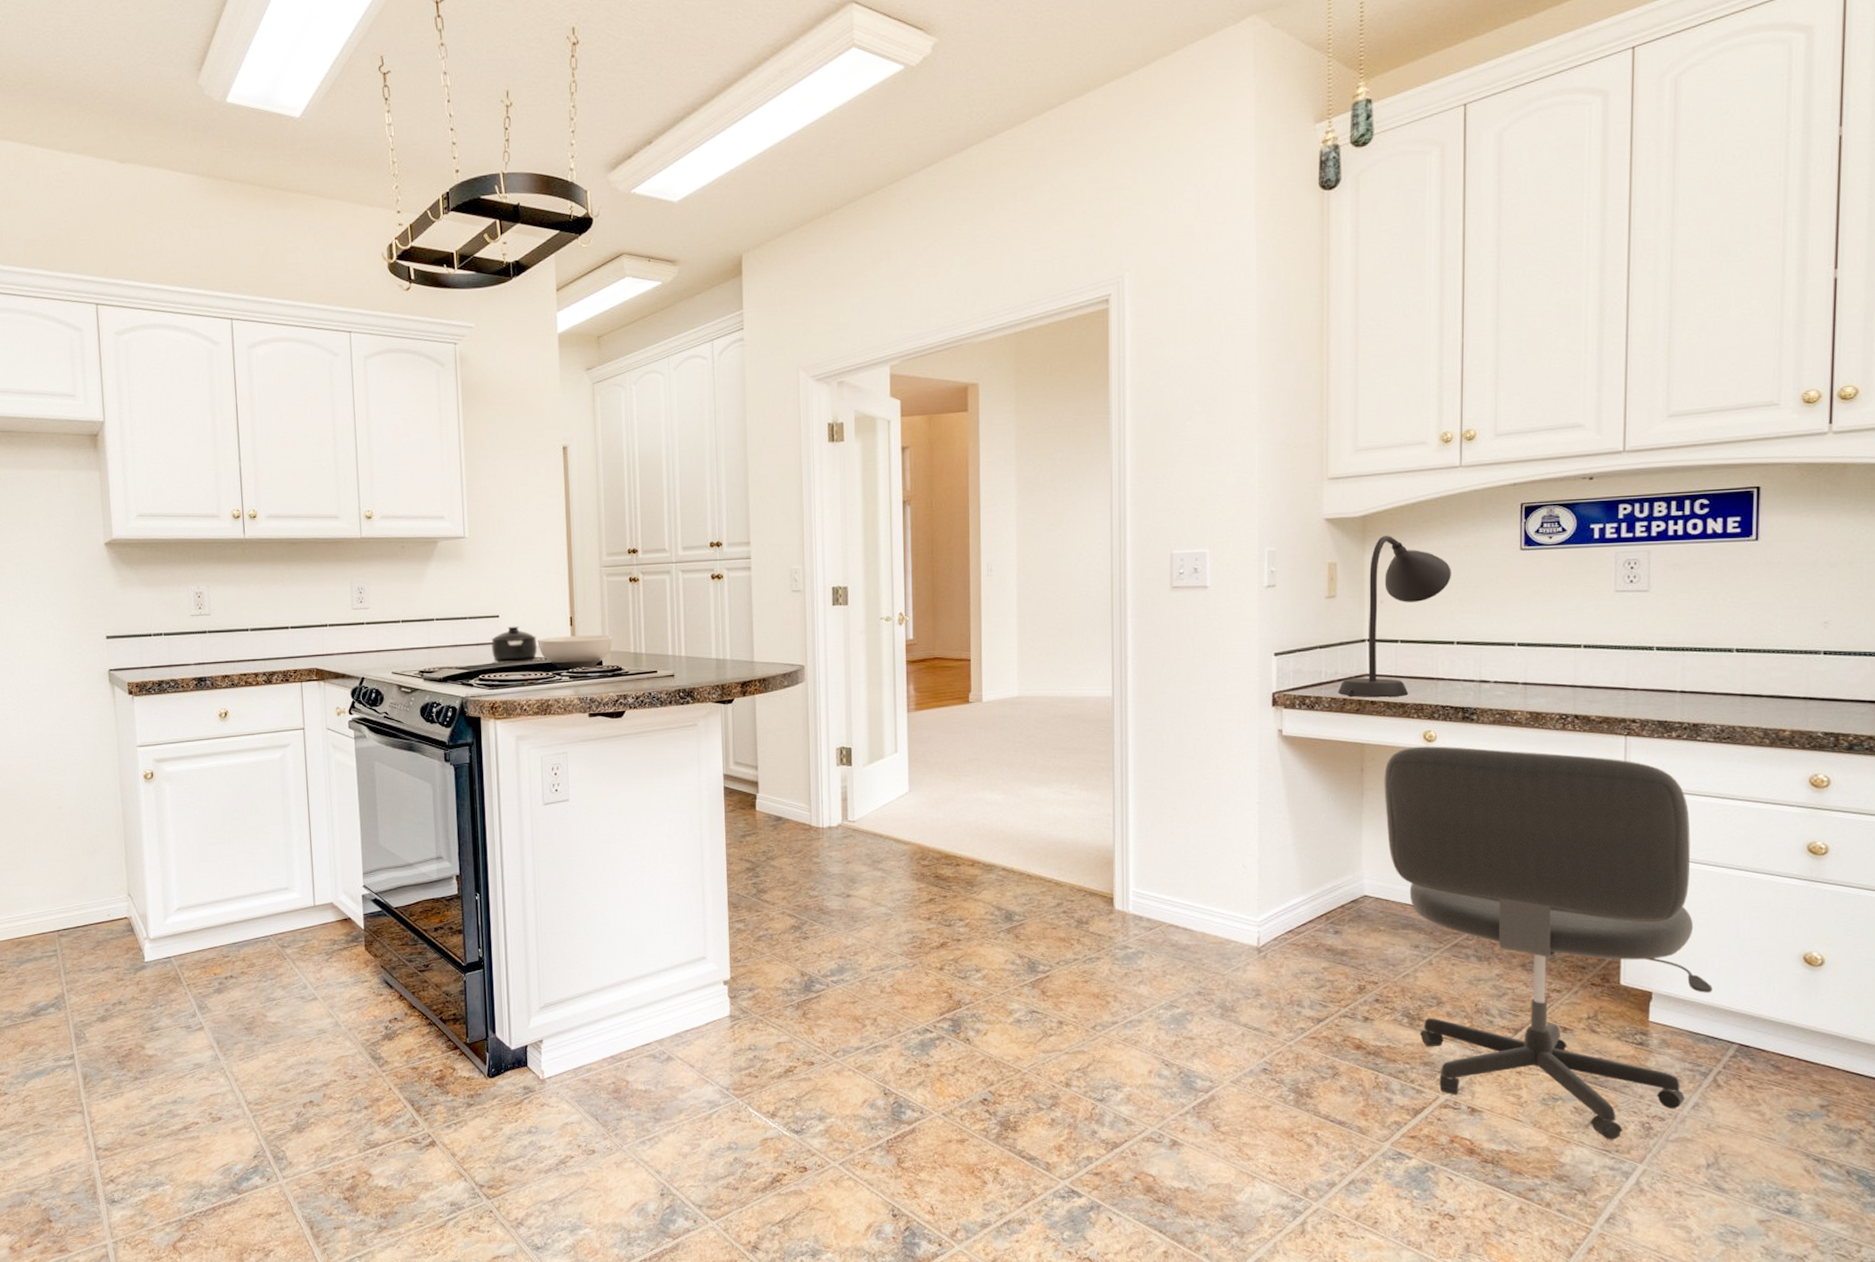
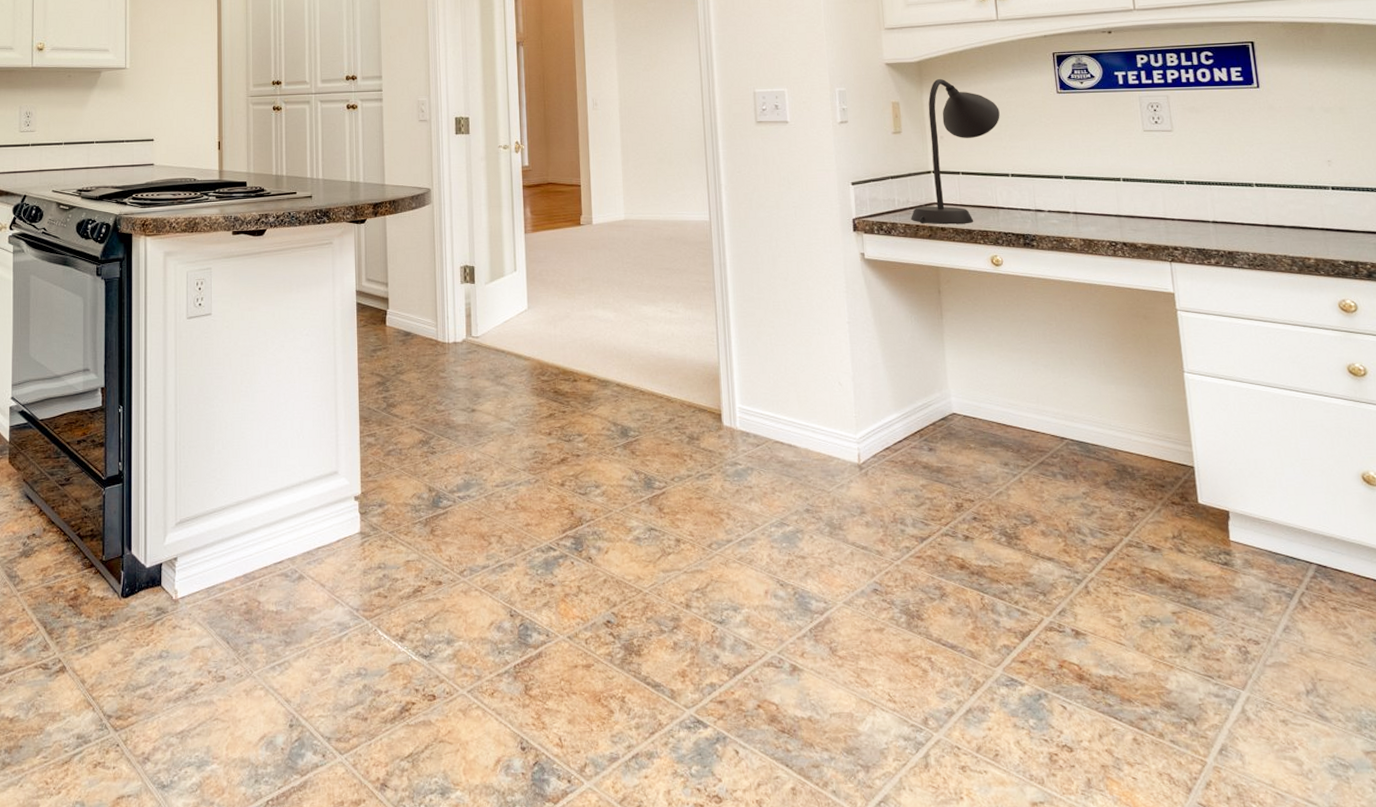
saucepan: present [491,626,538,663] -> none [146,149,188,184]
bowl: present [537,635,613,668] -> none [188,158,257,189]
office chair: present [1384,746,1713,1140] -> none [959,270,1284,665]

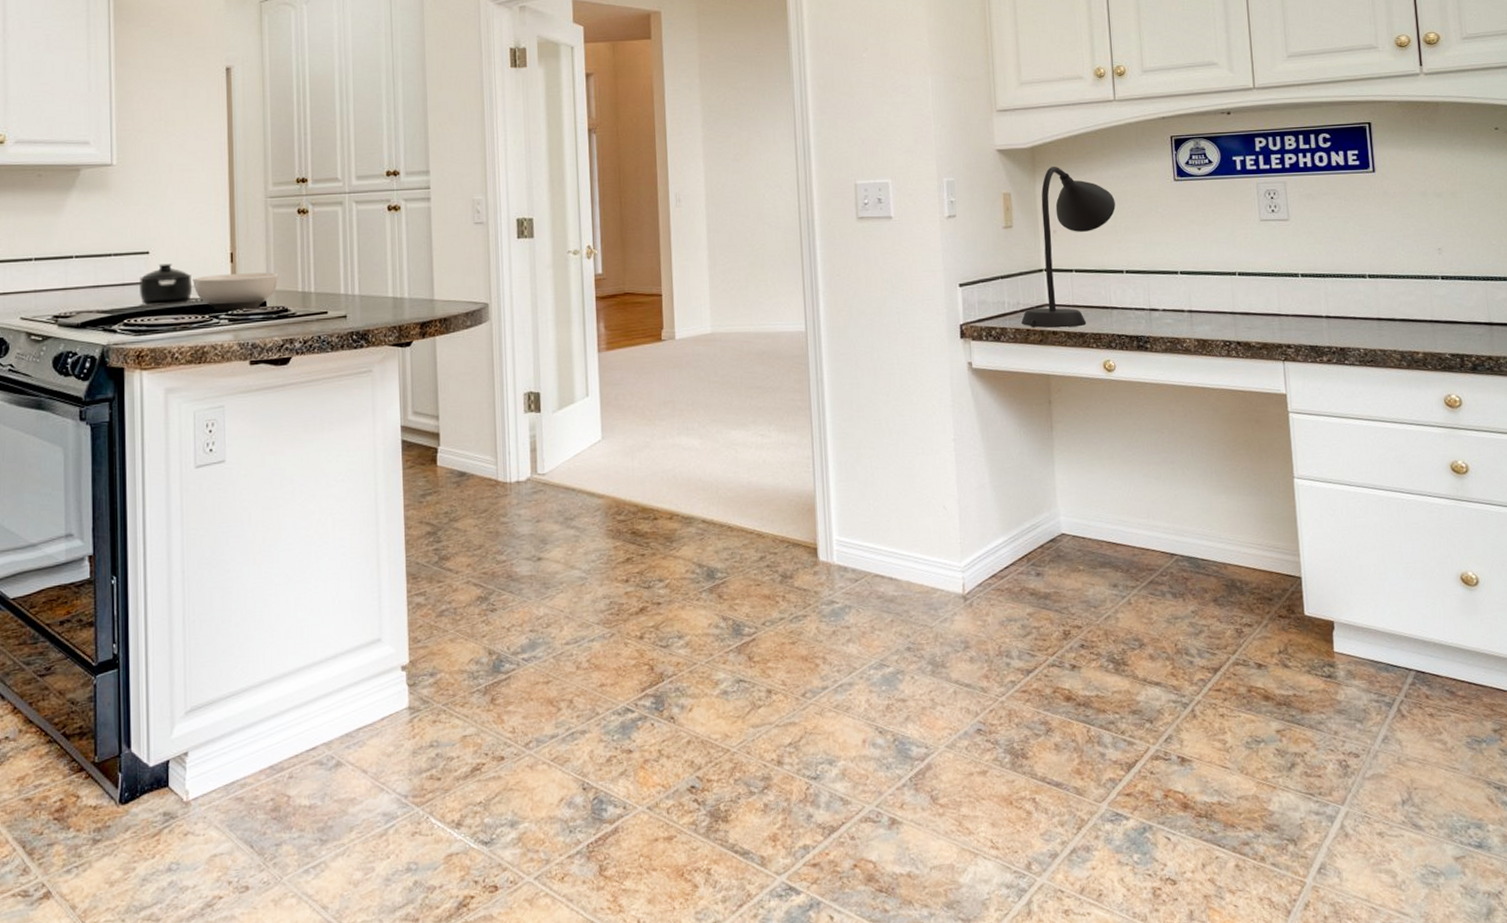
saucepan: none [146,149,188,184] -> present [139,263,193,306]
bowl: none [188,158,257,189] -> present [193,272,279,310]

